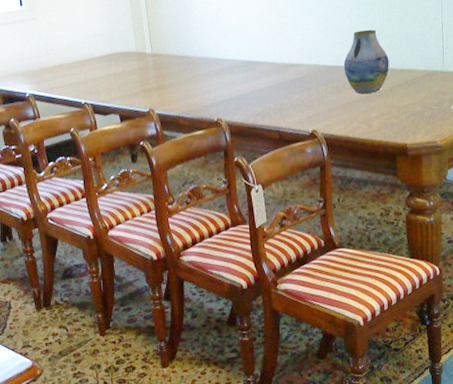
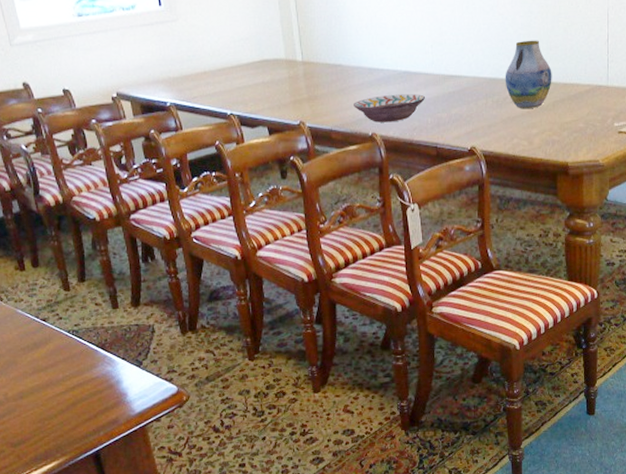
decorative bowl: none [200,82,267,109] -> present [354,94,425,122]

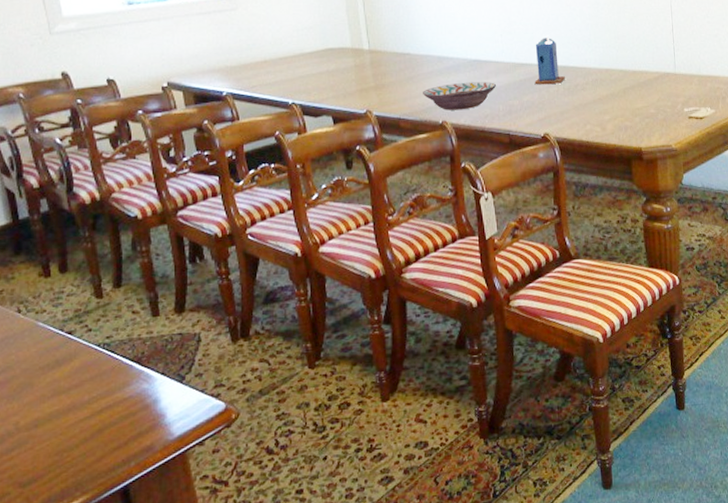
candle: none [463,46,494,97] -> present [534,35,565,85]
vase: present [505,40,552,109] -> none [575,30,622,96]

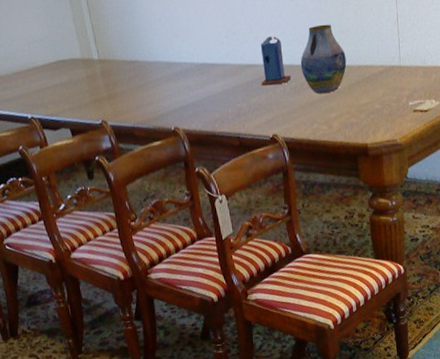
decorative bowl: present [423,82,496,110] -> none [154,85,224,117]
vase: none [575,30,622,96] -> present [300,24,347,94]

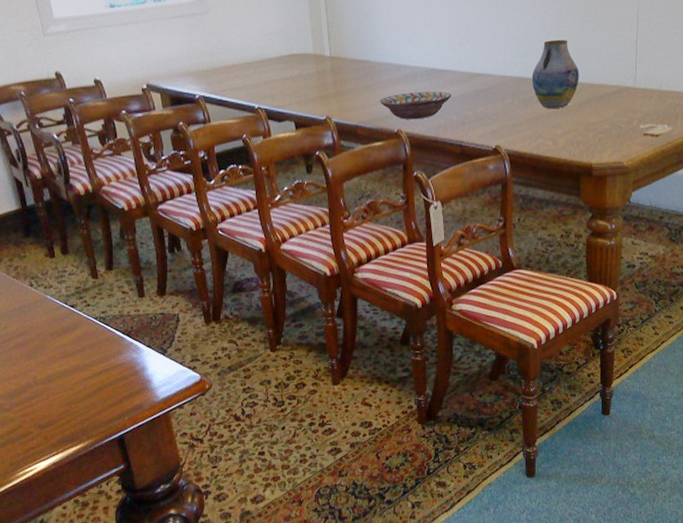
decorative bowl: none [154,85,224,117] -> present [380,91,451,119]
candle: present [260,34,291,86] -> none [489,45,521,96]

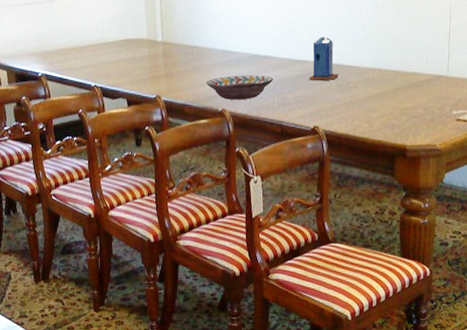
candle: none [489,45,521,96] -> present [309,35,338,81]
vase: present [531,39,579,109] -> none [349,31,395,94]

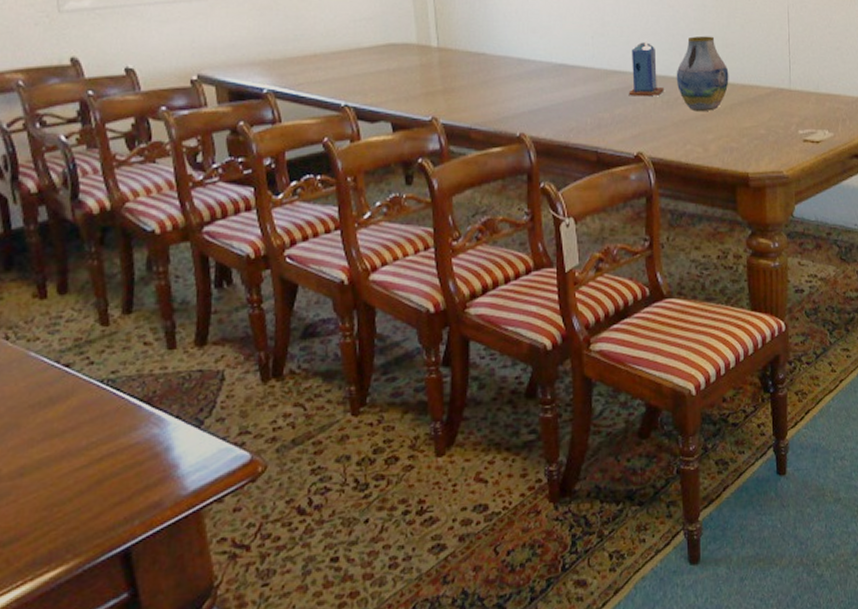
decorative bowl: present [206,75,273,100] -> none [499,89,584,122]
vase: none [349,31,395,94] -> present [676,36,729,112]

